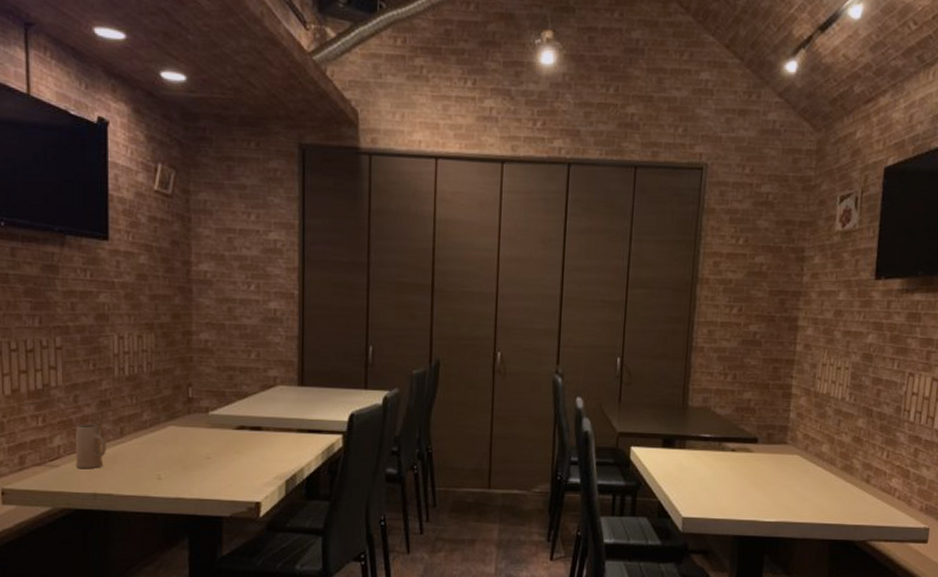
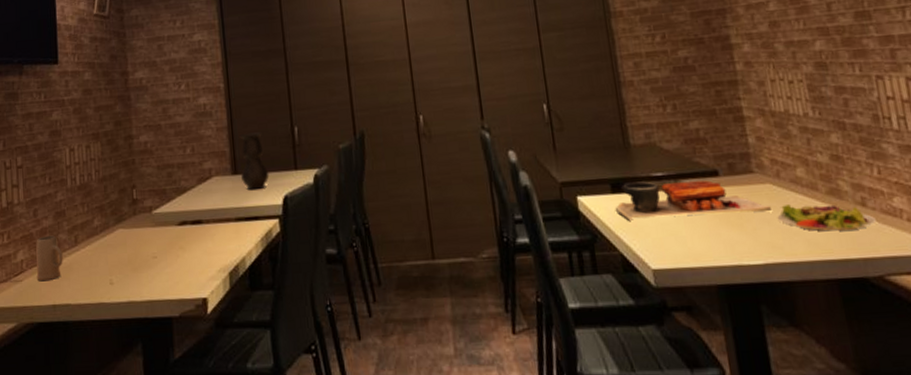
vase: none [308,346,338,404] -> present [239,132,270,190]
food platter: none [662,439,793,479] -> present [615,180,771,221]
salad plate: none [796,474,874,501] -> present [777,204,876,232]

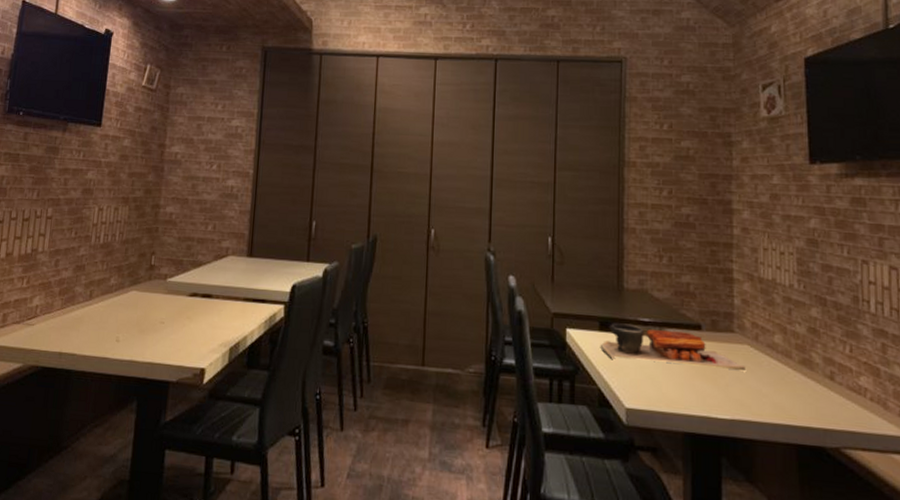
beer mug: present [36,235,63,282] -> none [48,286,77,329]
vase: present [239,132,270,190] -> none [255,220,282,275]
salad plate: present [777,204,876,232] -> none [749,367,841,401]

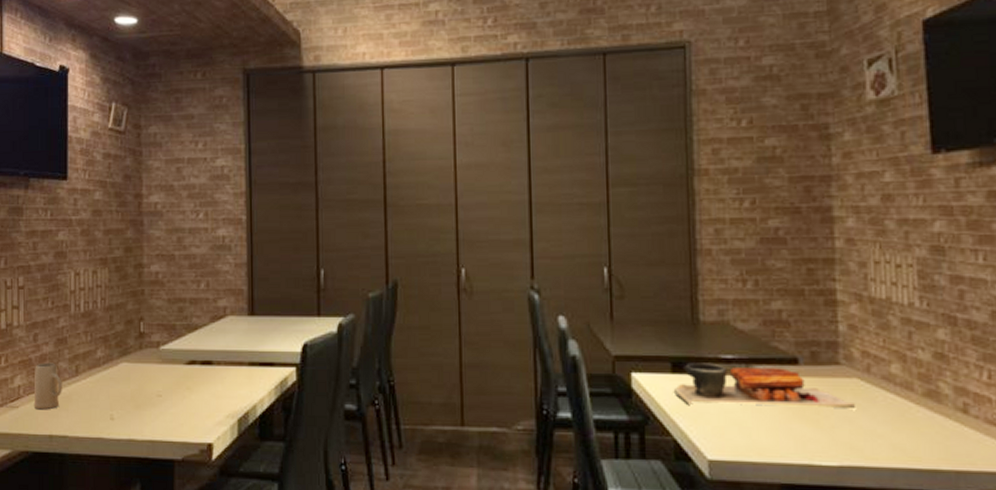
beer mug: none [48,286,77,329] -> present [33,362,62,410]

